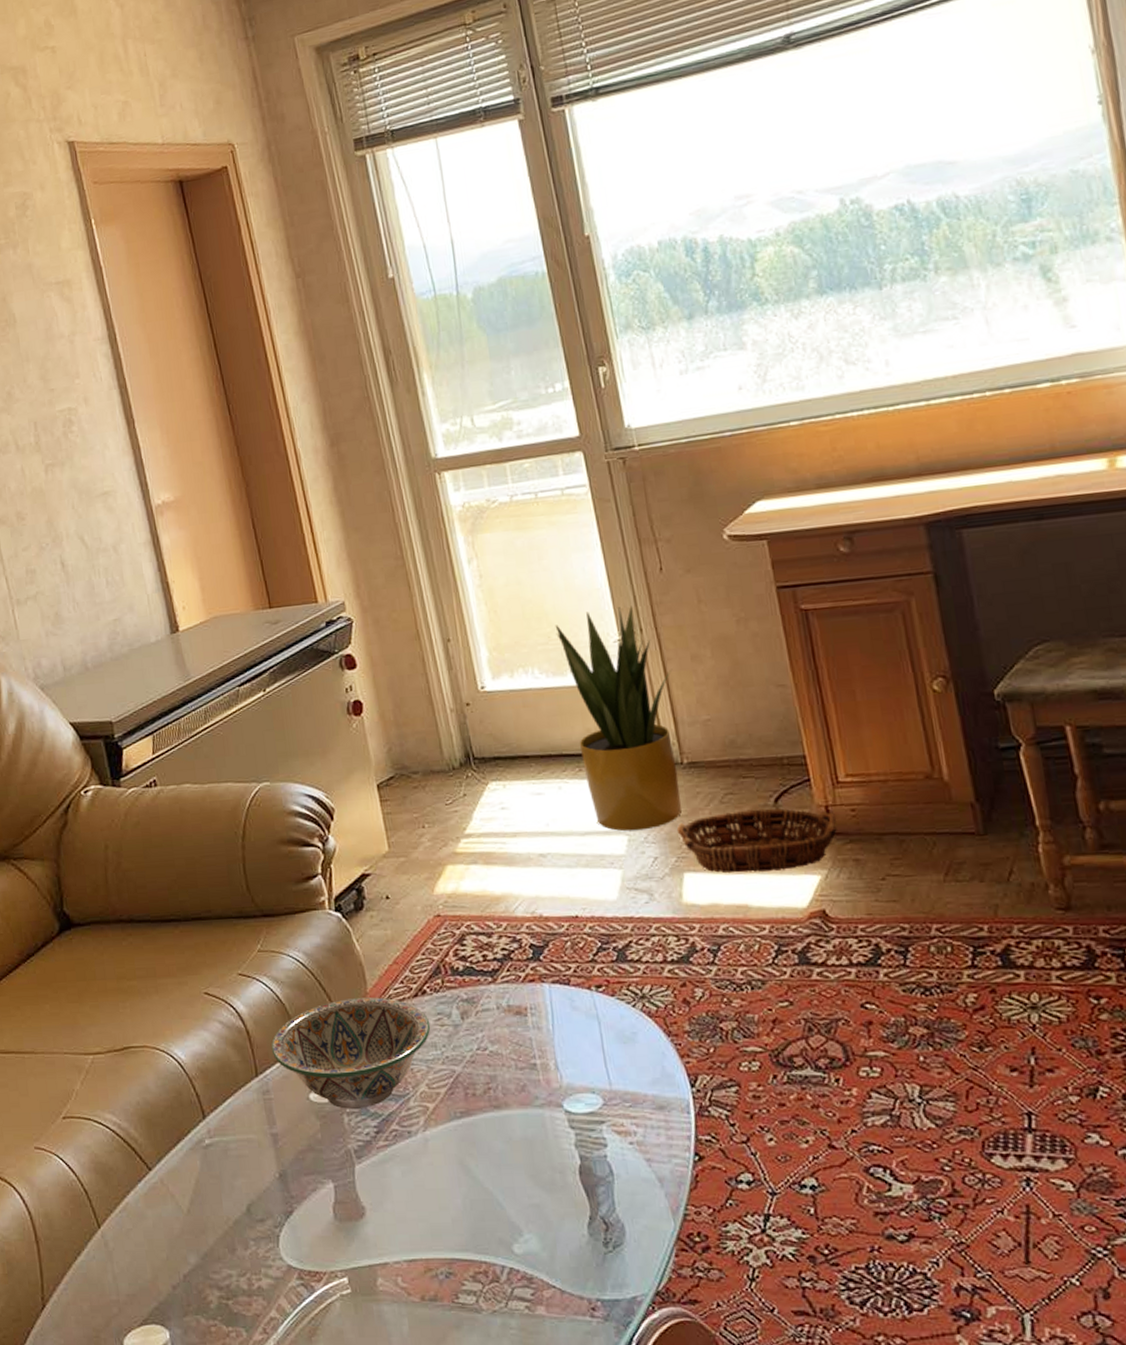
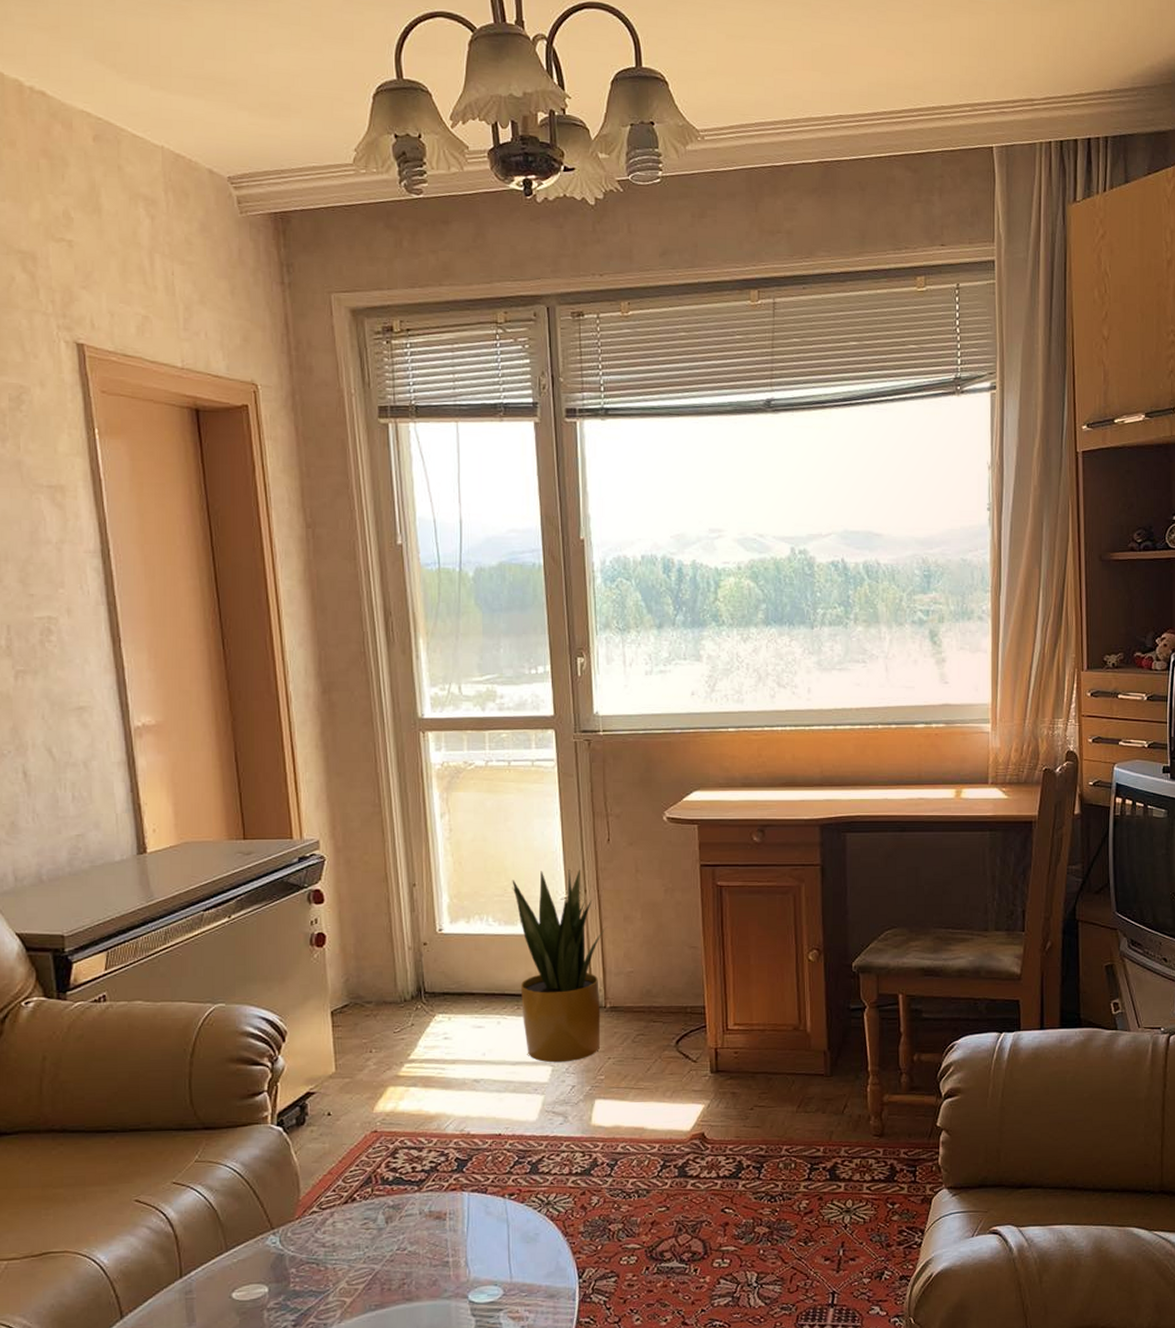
decorative bowl: present [271,997,431,1109] -> none [198,1204,357,1306]
basket: present [676,808,837,874] -> none [594,1048,722,1101]

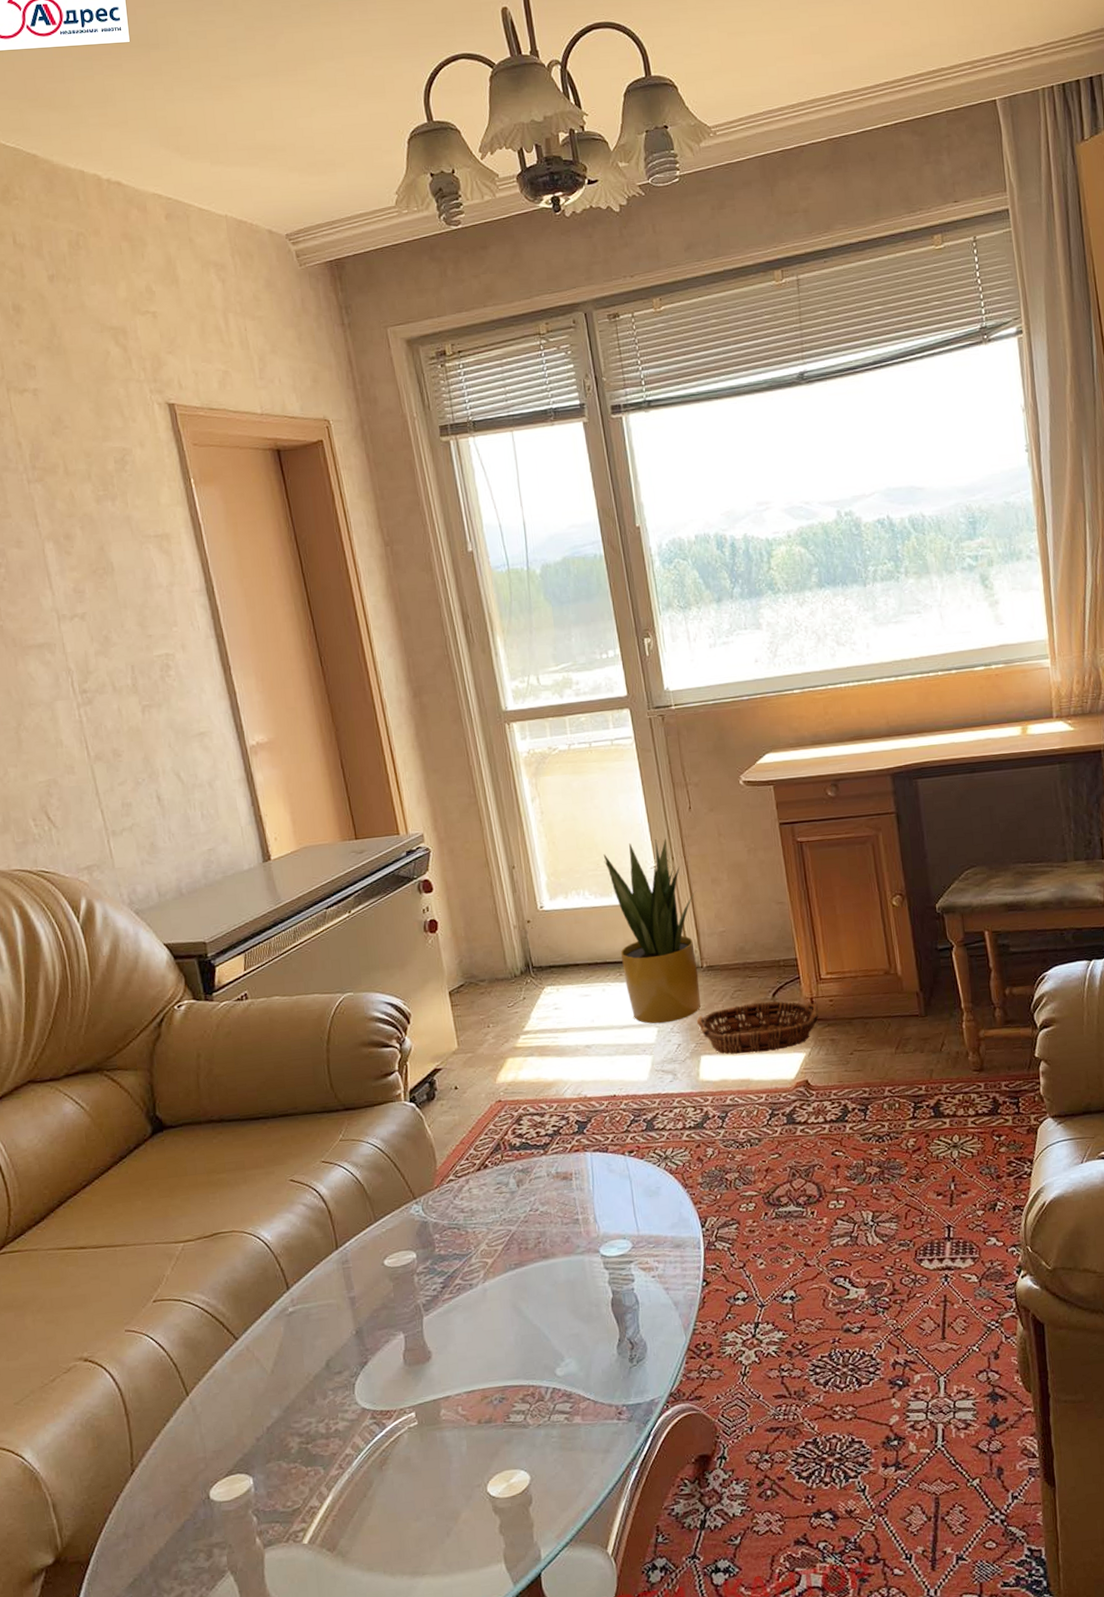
basket: none [594,1048,722,1101] -> present [696,1001,819,1055]

